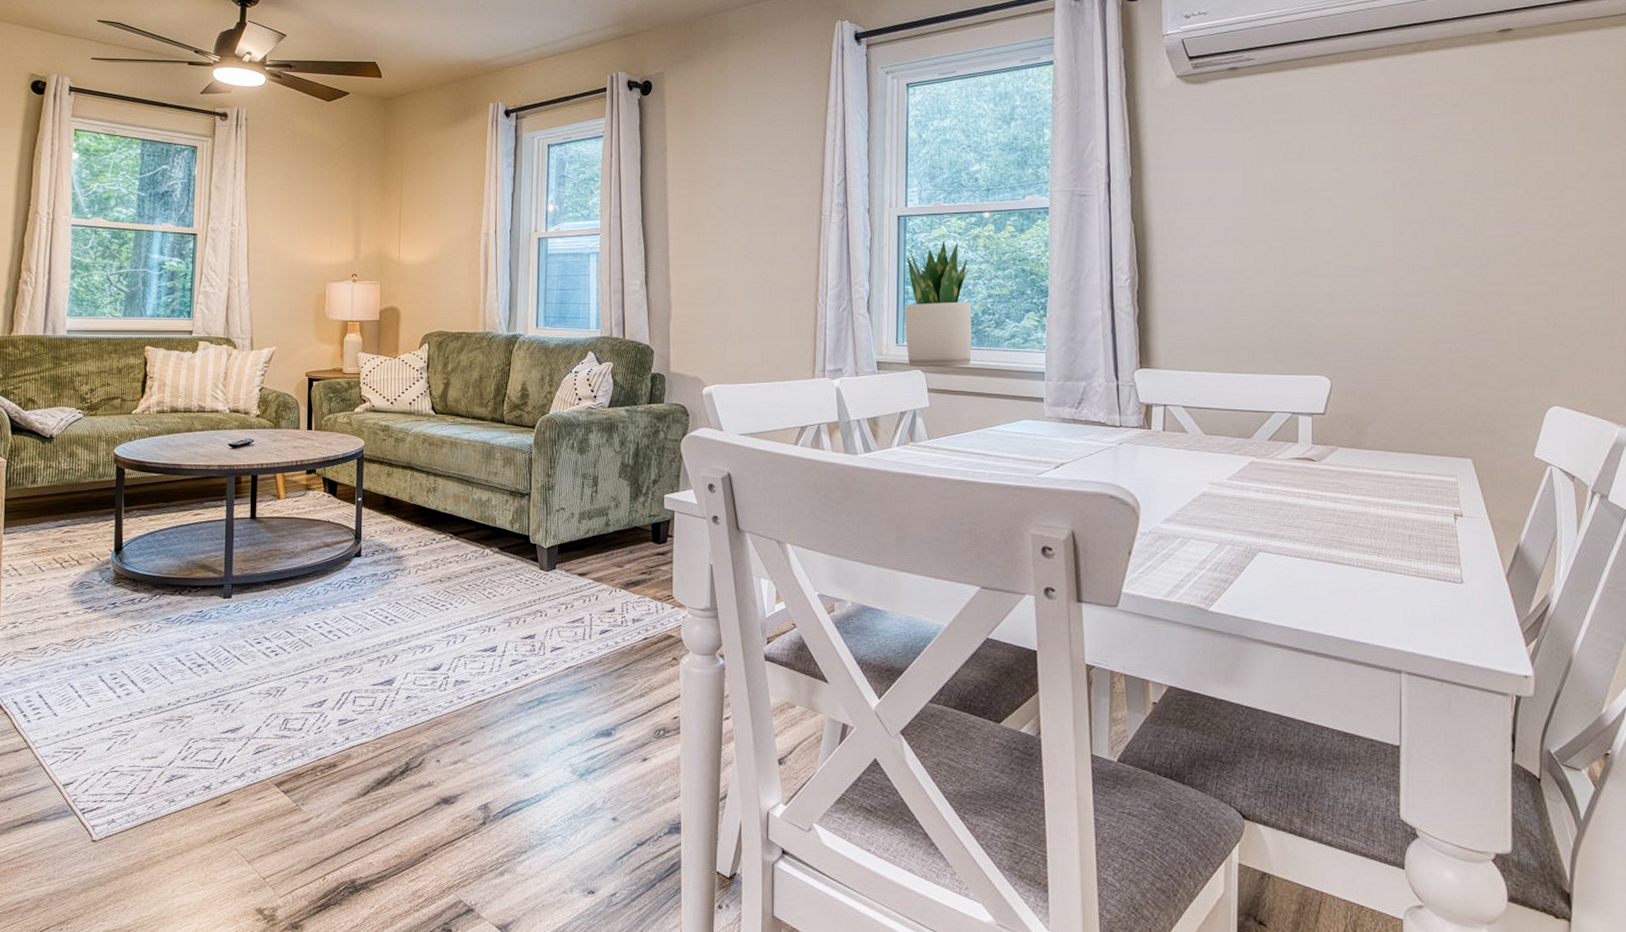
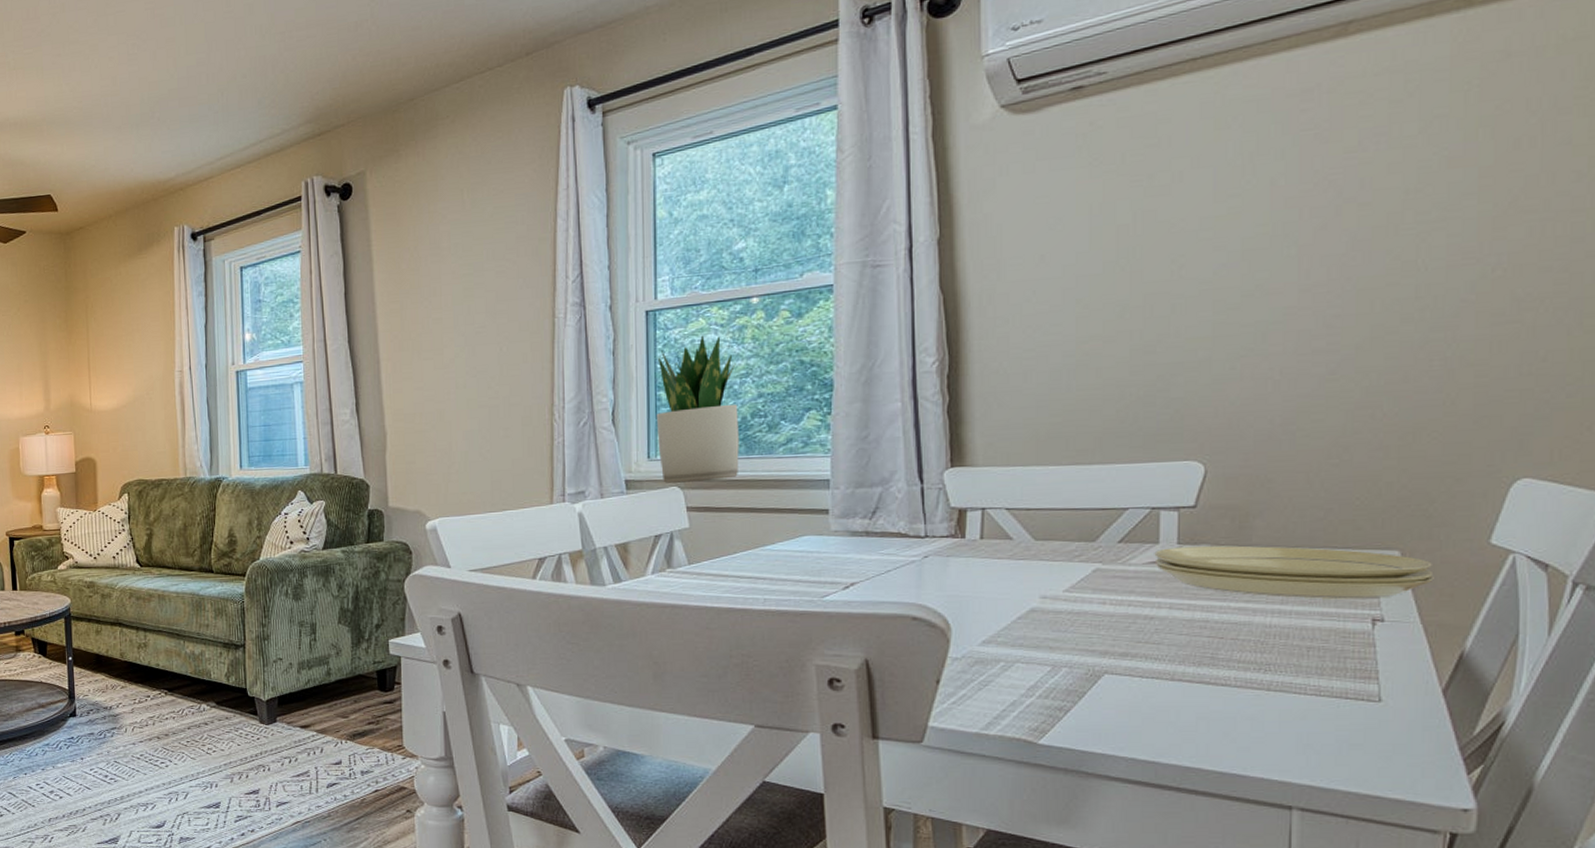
plate: none [1295,447,1496,498] -> present [1154,545,1434,600]

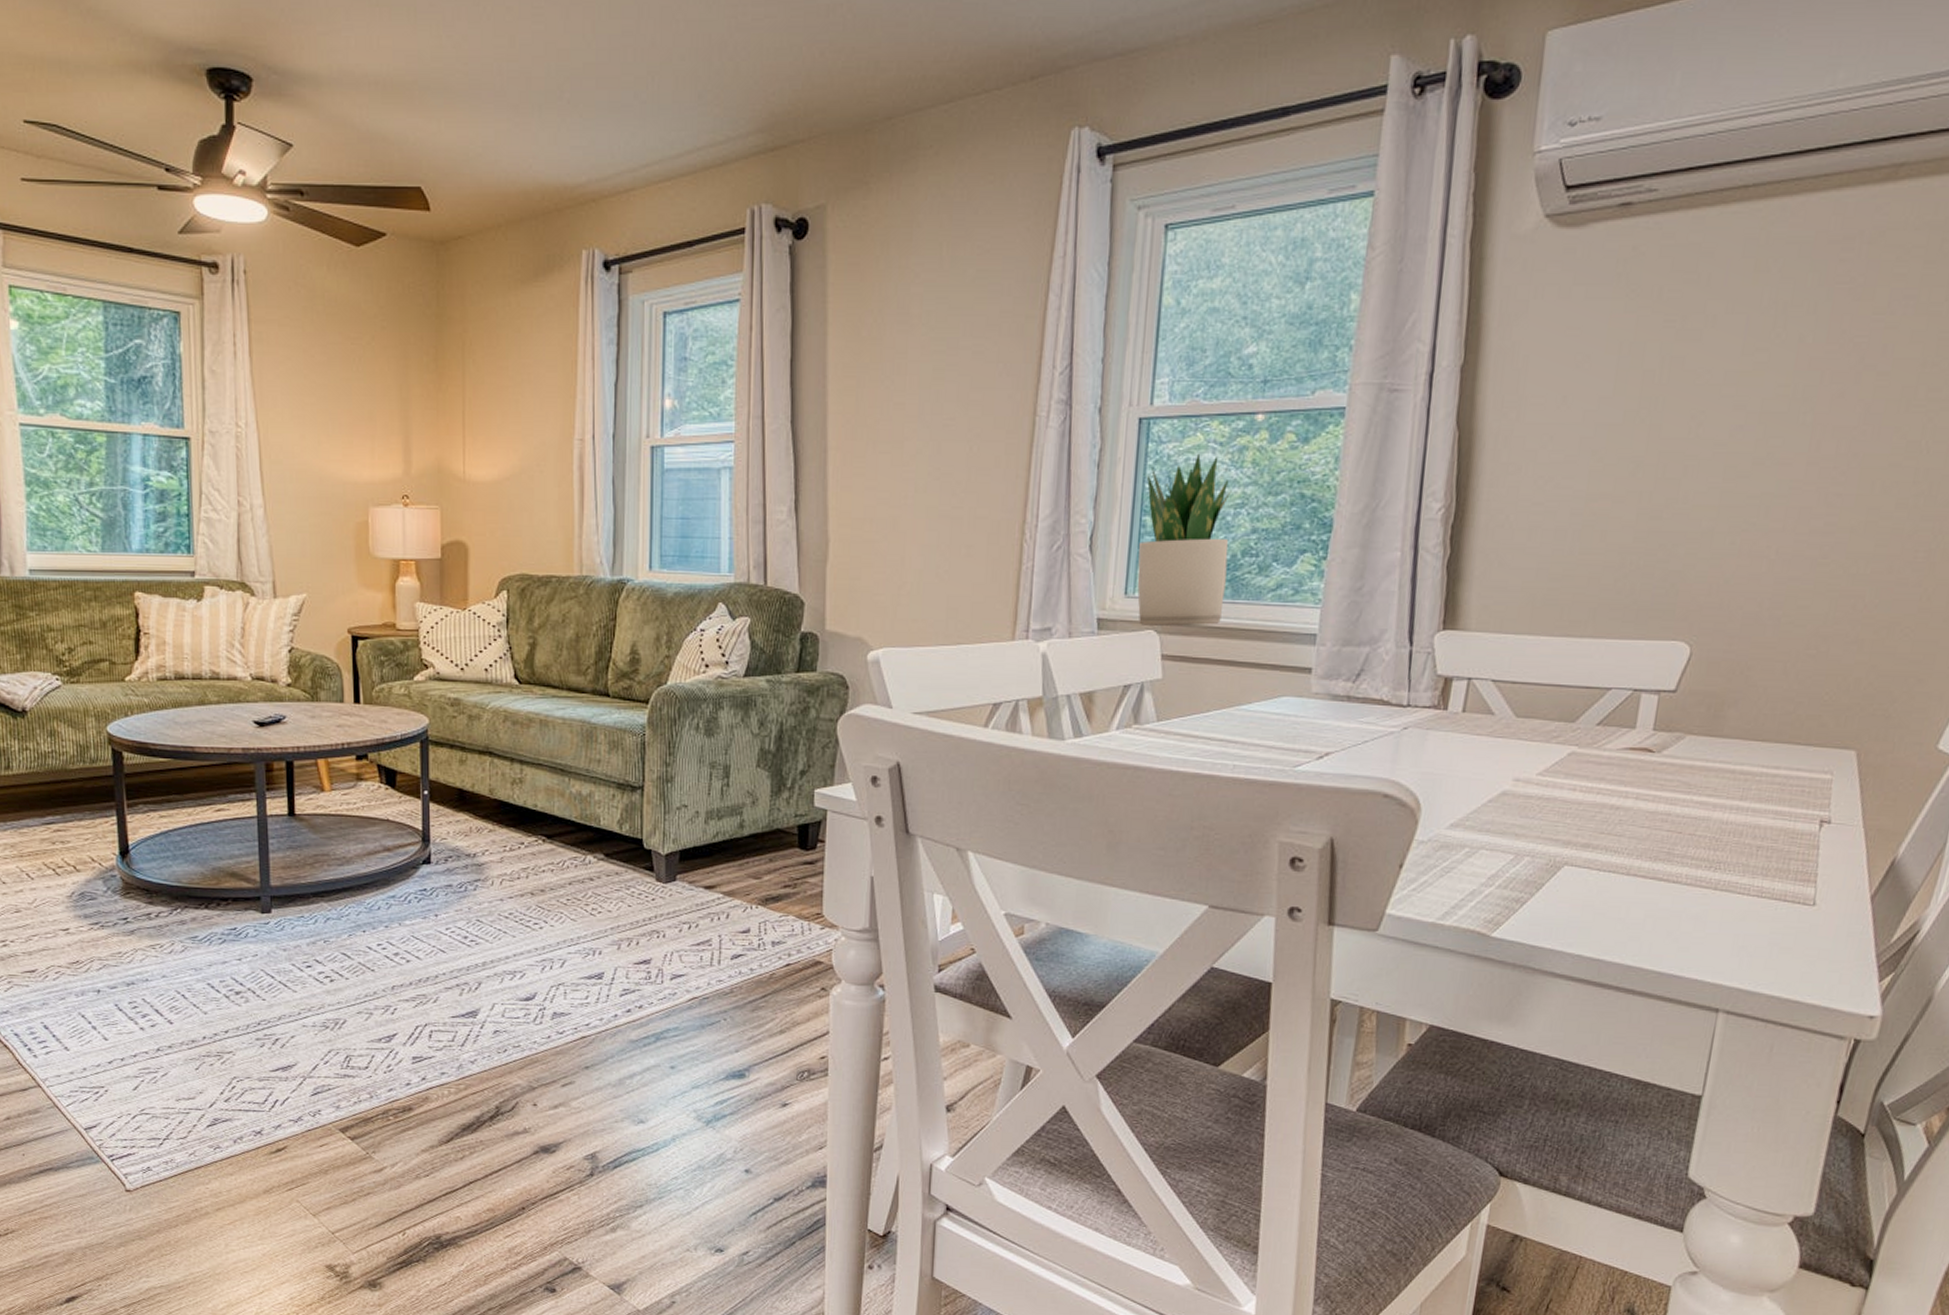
plate: present [1154,545,1434,600] -> none [1629,734,1883,800]

